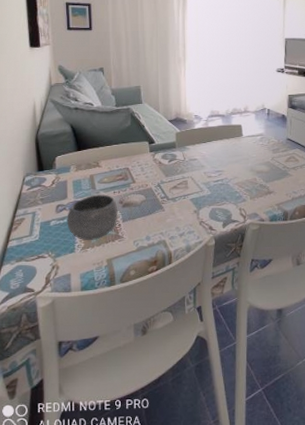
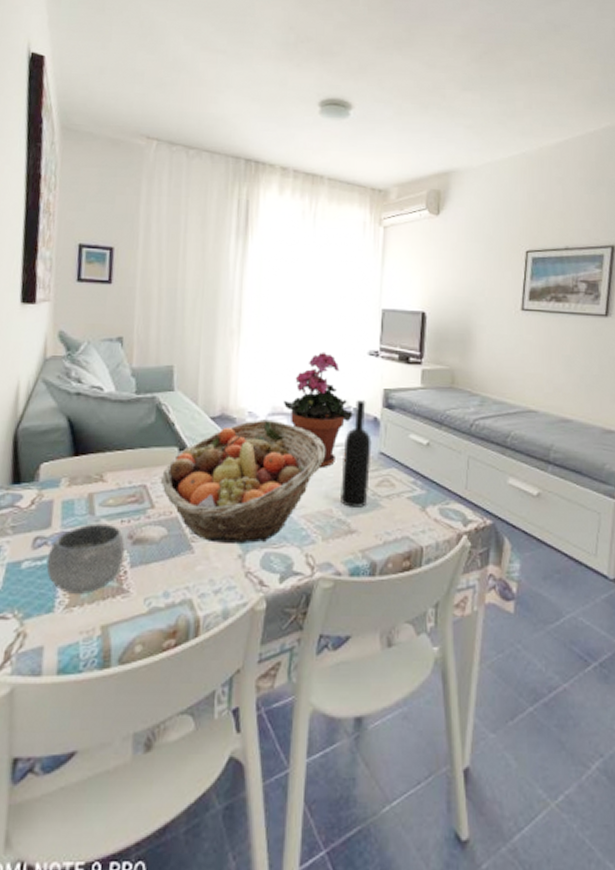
fruit basket: none [138,120,250,204] -> present [160,419,326,543]
potted plant: none [219,71,267,152] -> present [284,352,353,469]
wine bottle: none [260,103,282,176] -> present [339,400,372,507]

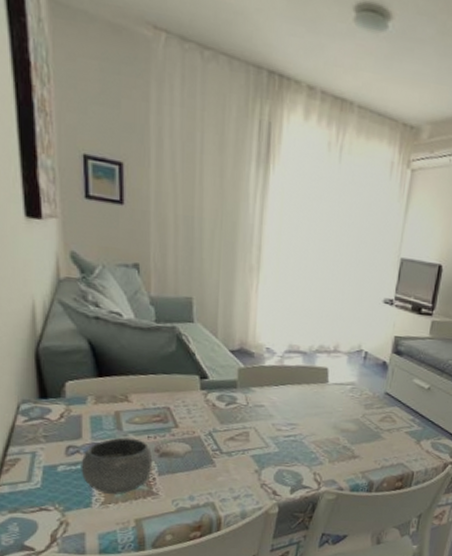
fruit basket: present [160,419,326,543] -> none [183,356,337,462]
potted plant: present [284,352,353,469] -> none [300,296,364,403]
wine bottle: present [339,400,372,507] -> none [346,344,379,438]

